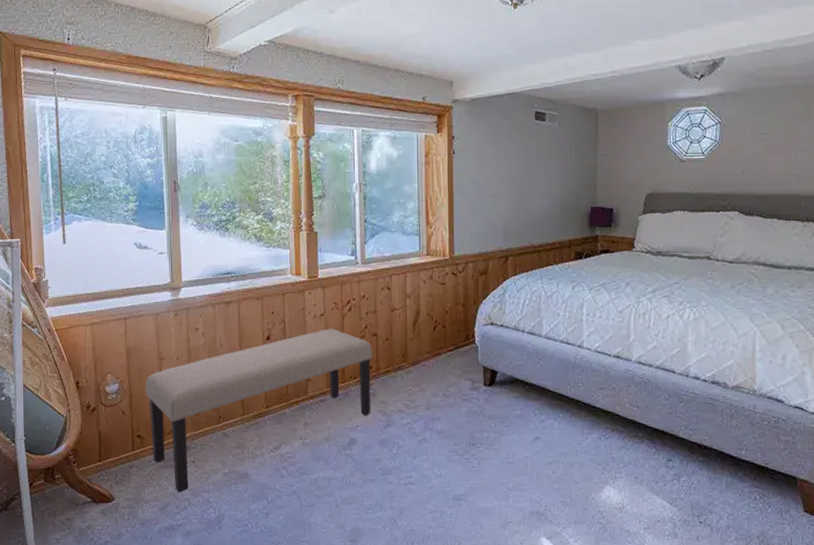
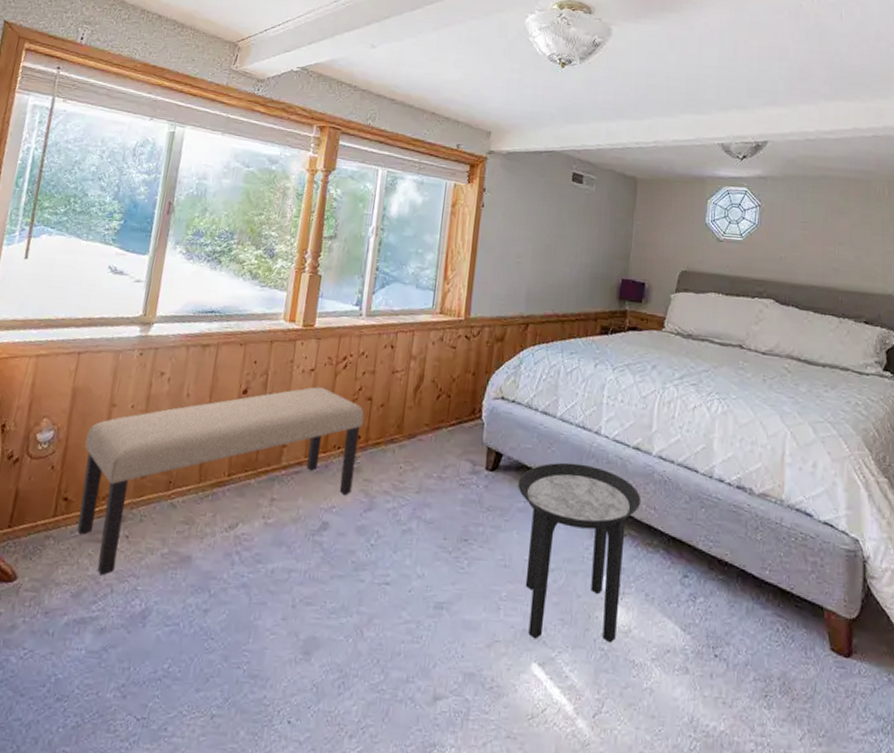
side table: none [514,374,625,519] -> present [518,462,642,644]

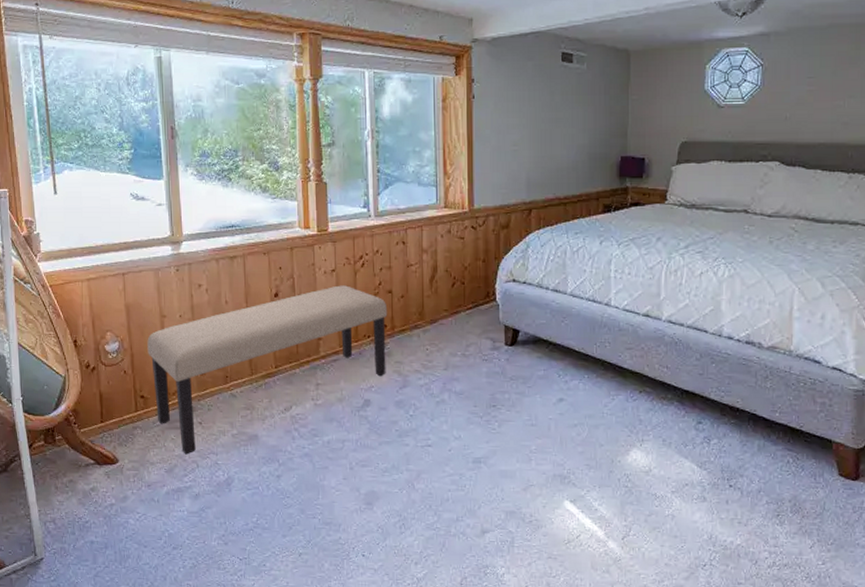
side table: present [518,462,642,644] -> none [537,333,654,482]

